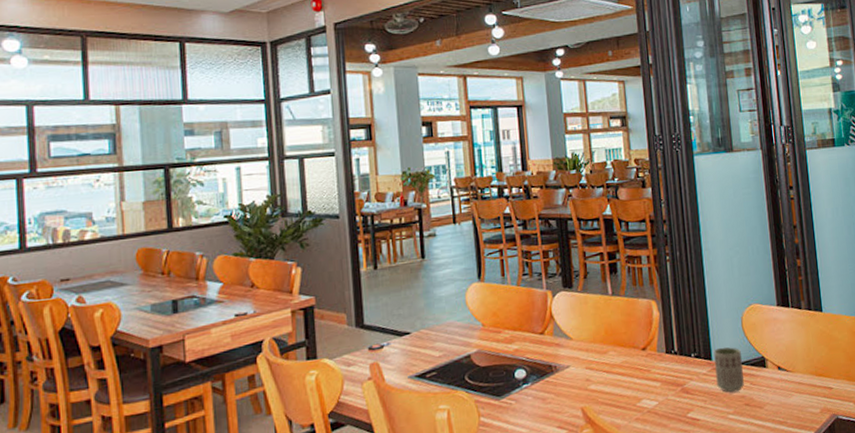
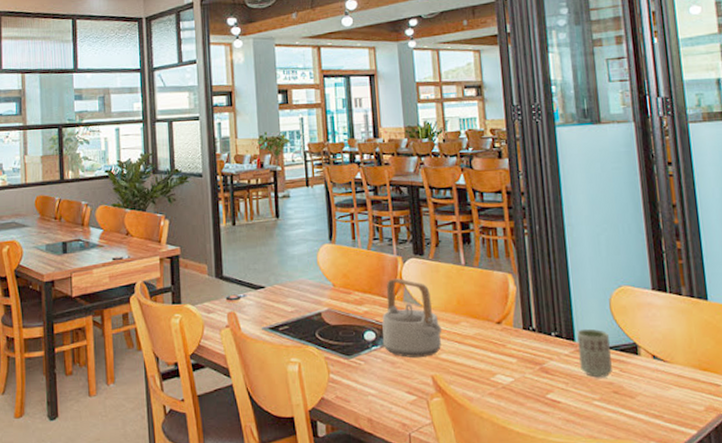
teapot: none [532,313,591,392] -> present [382,278,443,358]

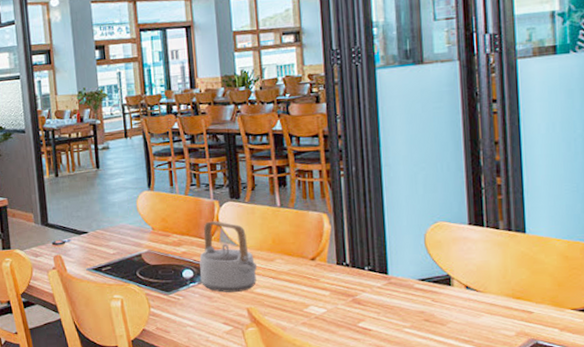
cup: present [577,328,612,378] -> none [390,262,424,307]

